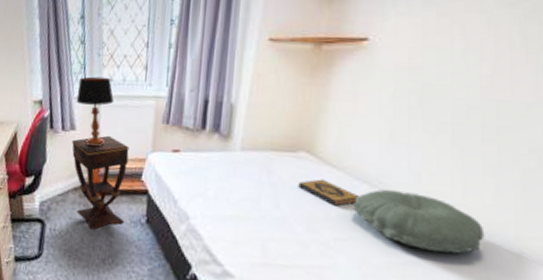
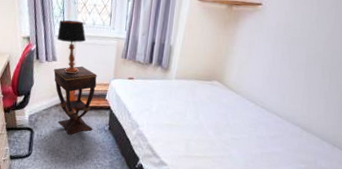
hardback book: present [298,179,360,206] -> none [211,99,249,118]
pillow: present [353,189,485,254] -> none [243,106,317,147]

